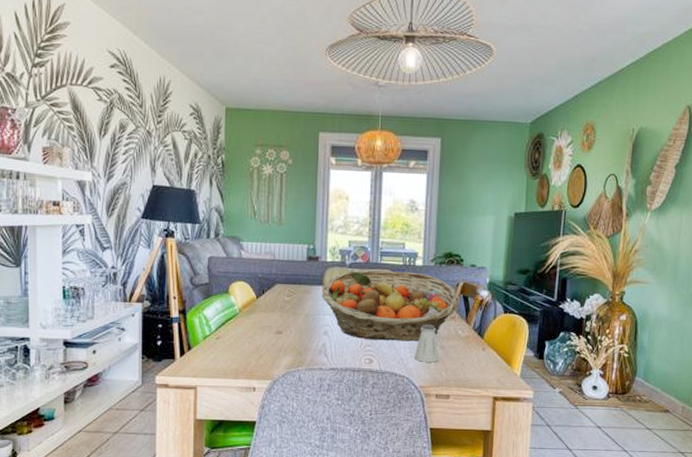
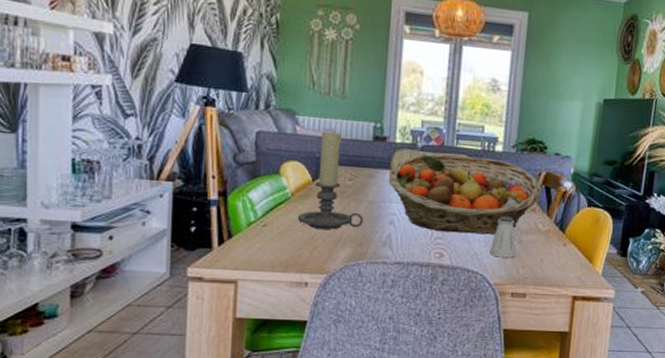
candle holder: none [245,253,301,340] -> present [297,130,363,230]

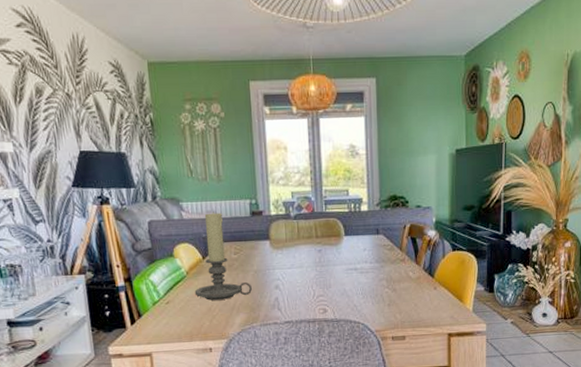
fruit basket: present [388,154,542,235] -> none [269,218,408,290]
saltshaker: present [489,216,517,258] -> none [367,269,392,307]

